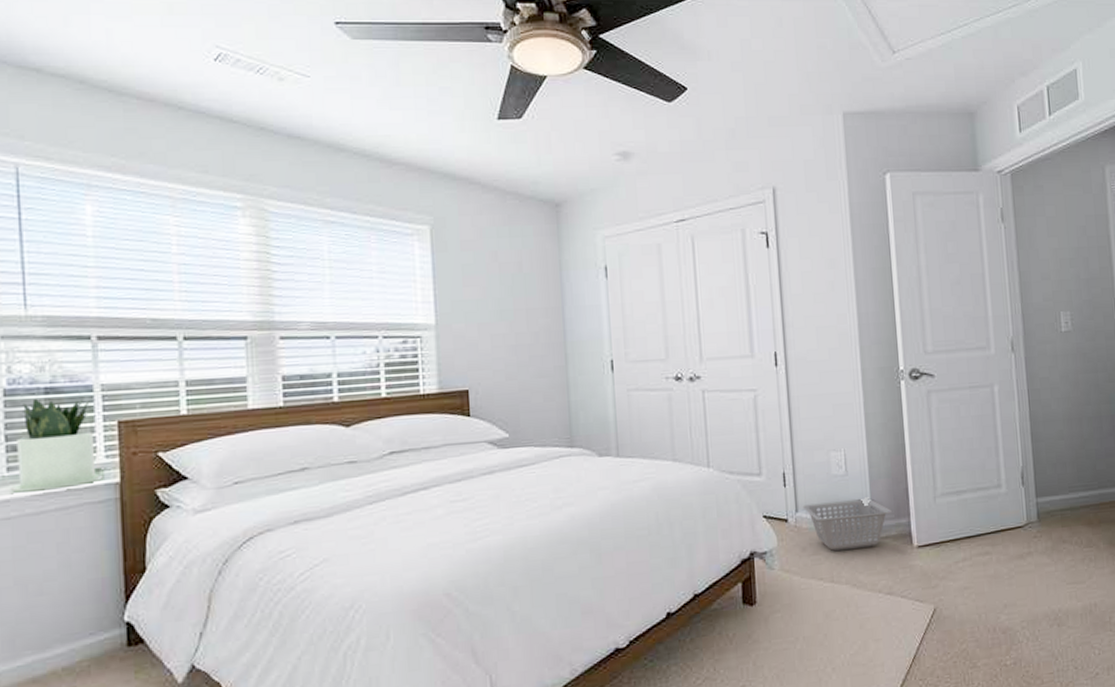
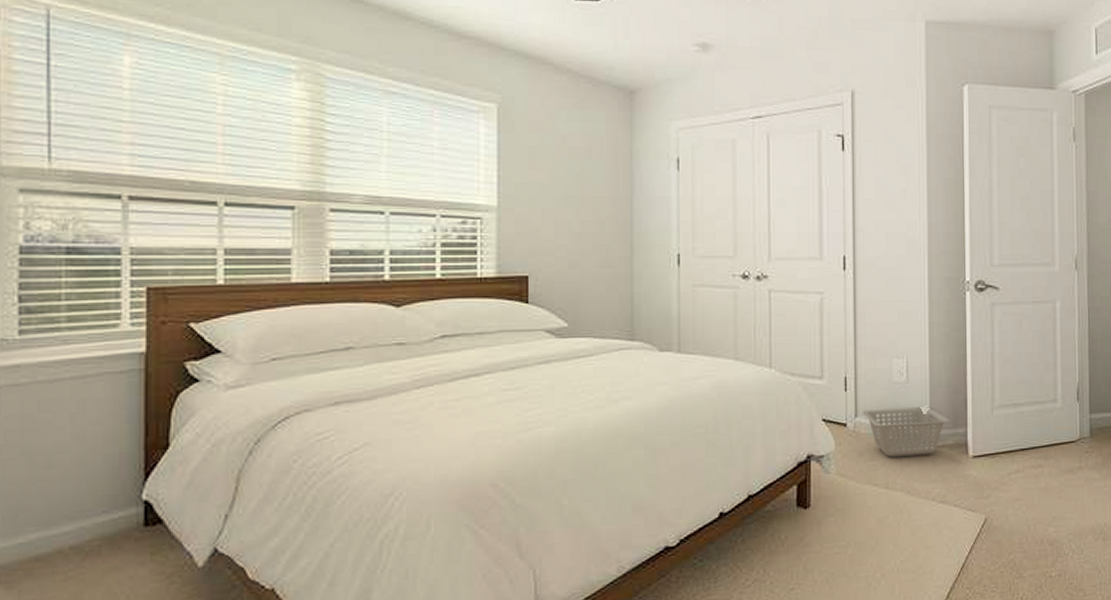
planter: present [11,396,104,494] -> none [23,259,128,359]

